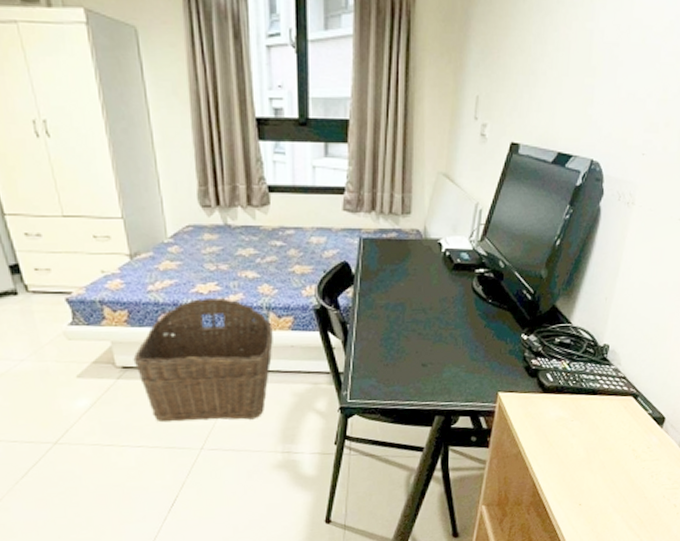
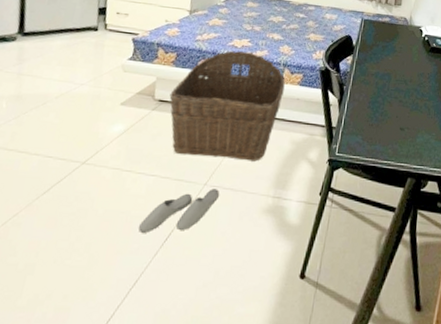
slippers: none [138,451,220,502] -> present [138,189,219,233]

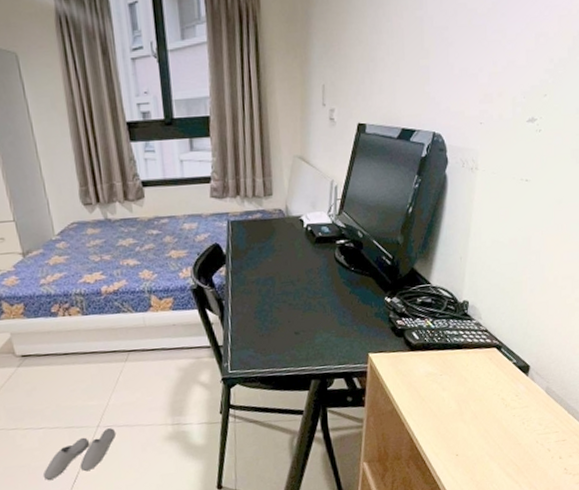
wicker basket: present [169,50,285,162] -> none [31,285,157,404]

